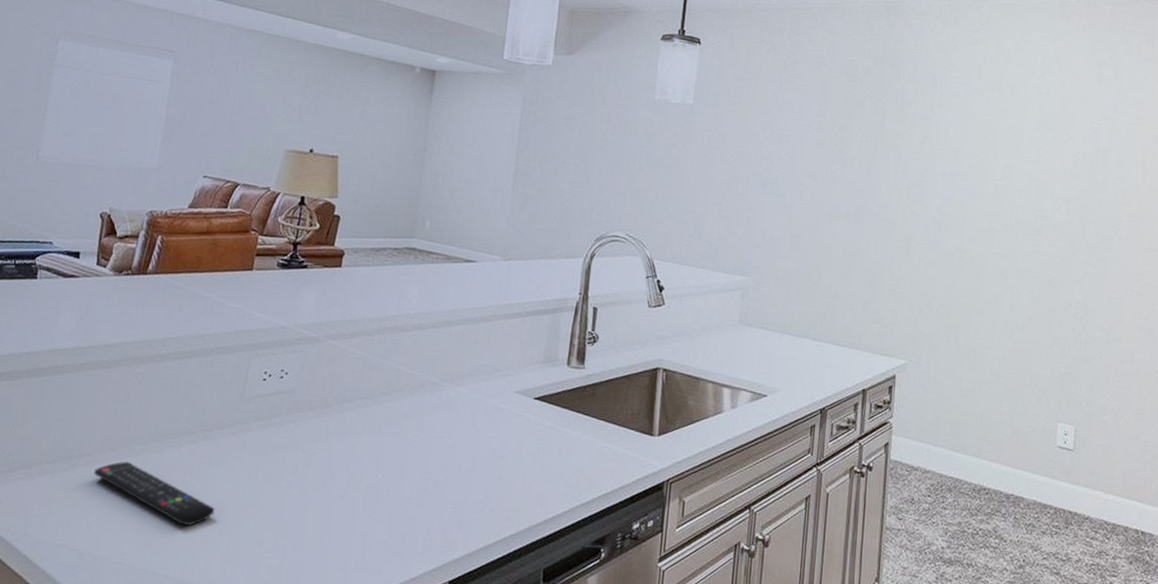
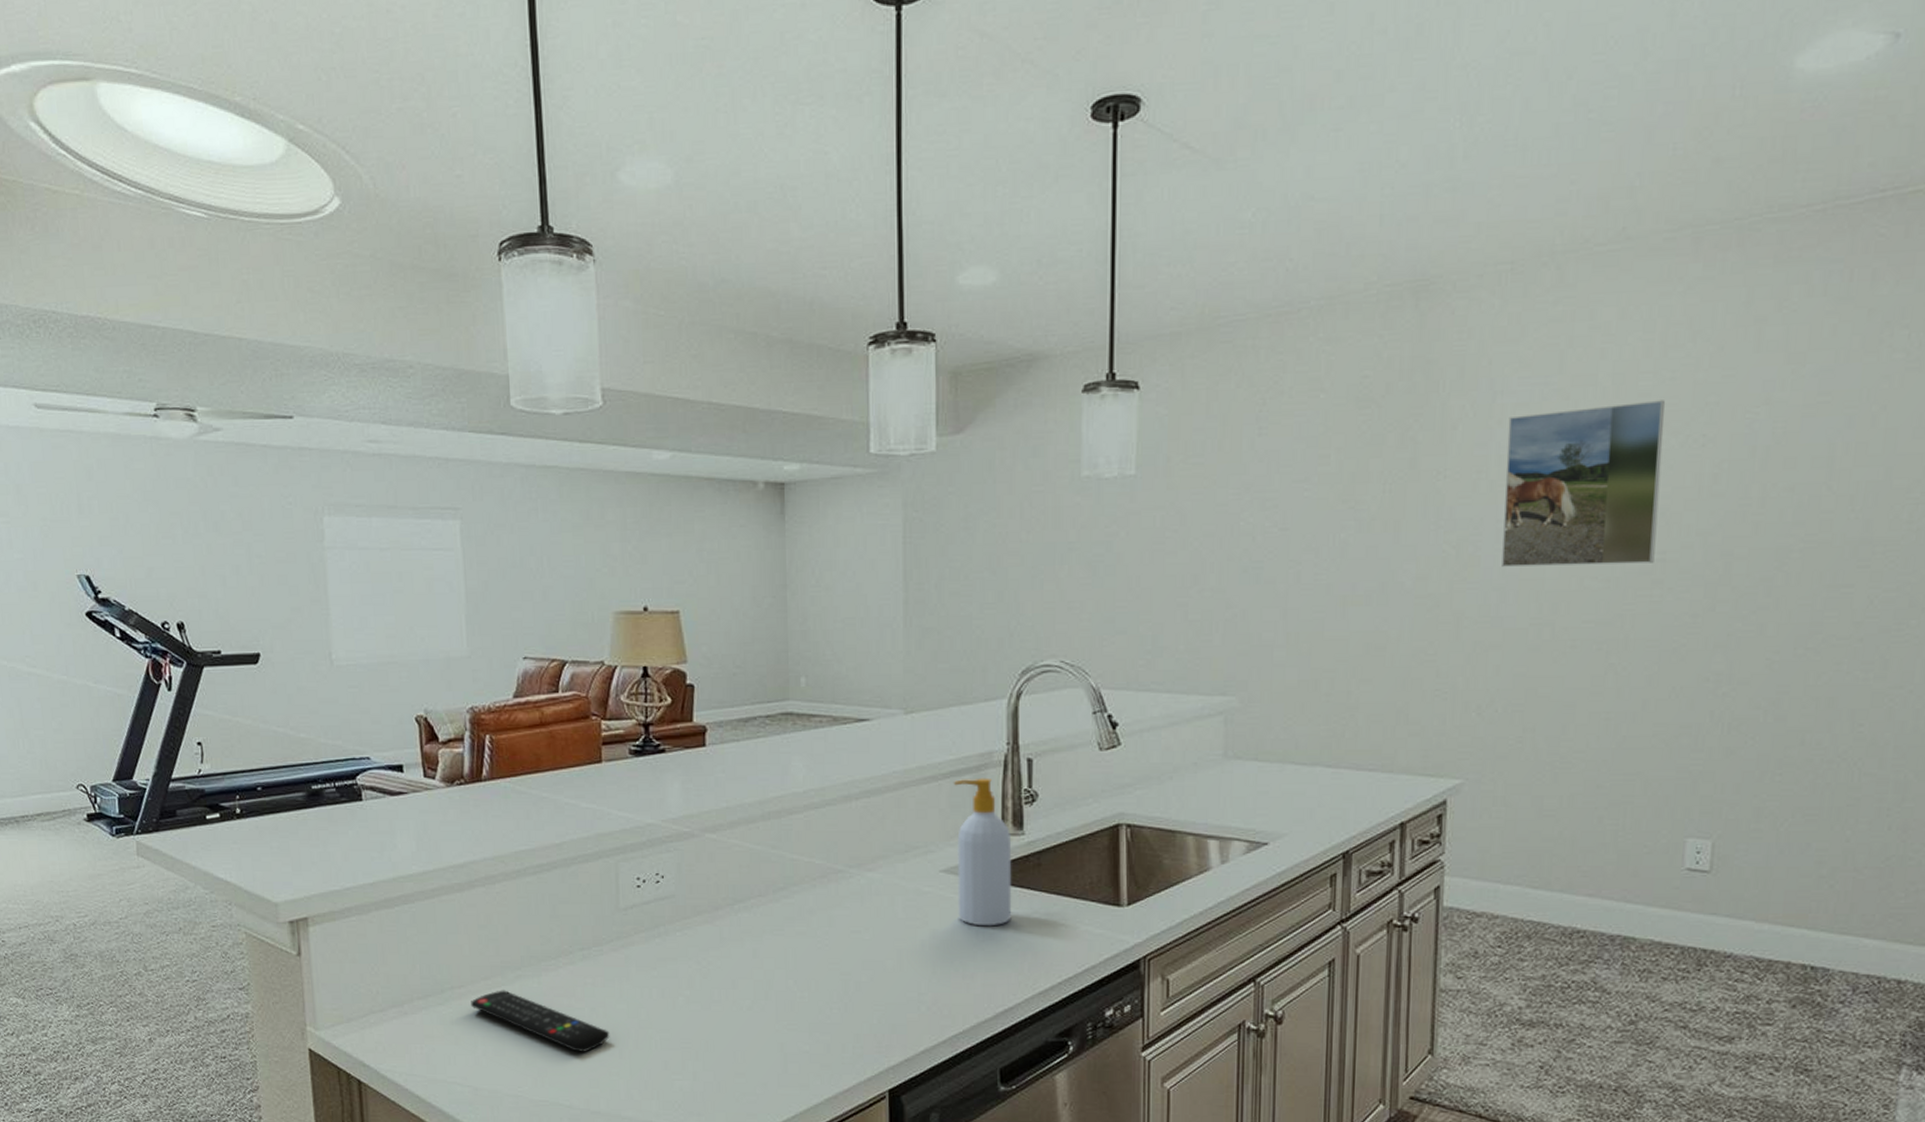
soap bottle: none [525,318,575,443] -> present [953,778,1012,927]
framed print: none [938,102,1043,217] -> present [1502,400,1665,567]

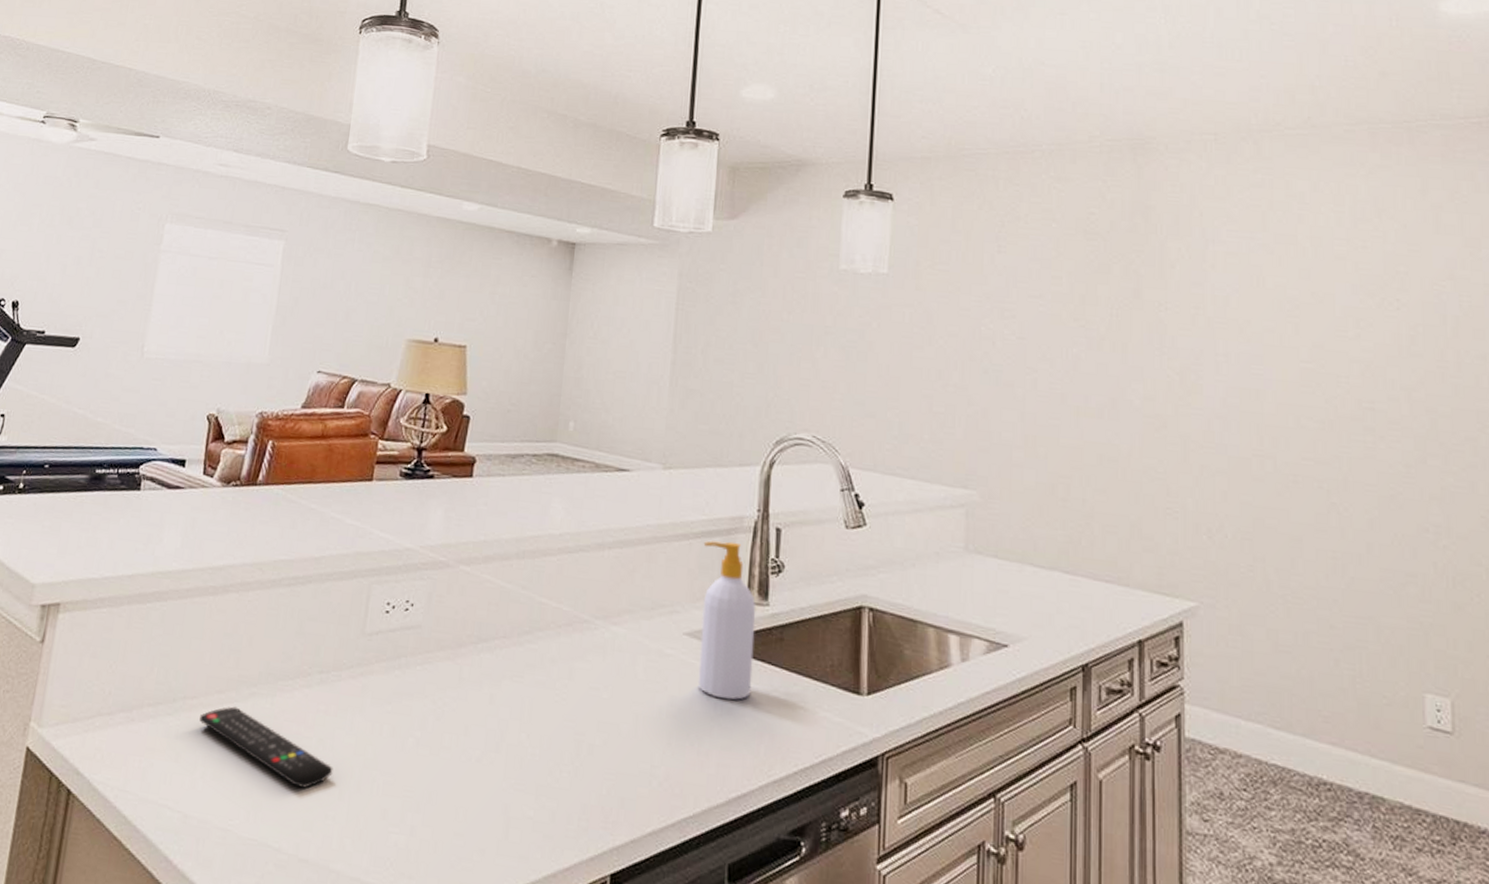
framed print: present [1502,400,1665,567] -> none [1221,262,1364,411]

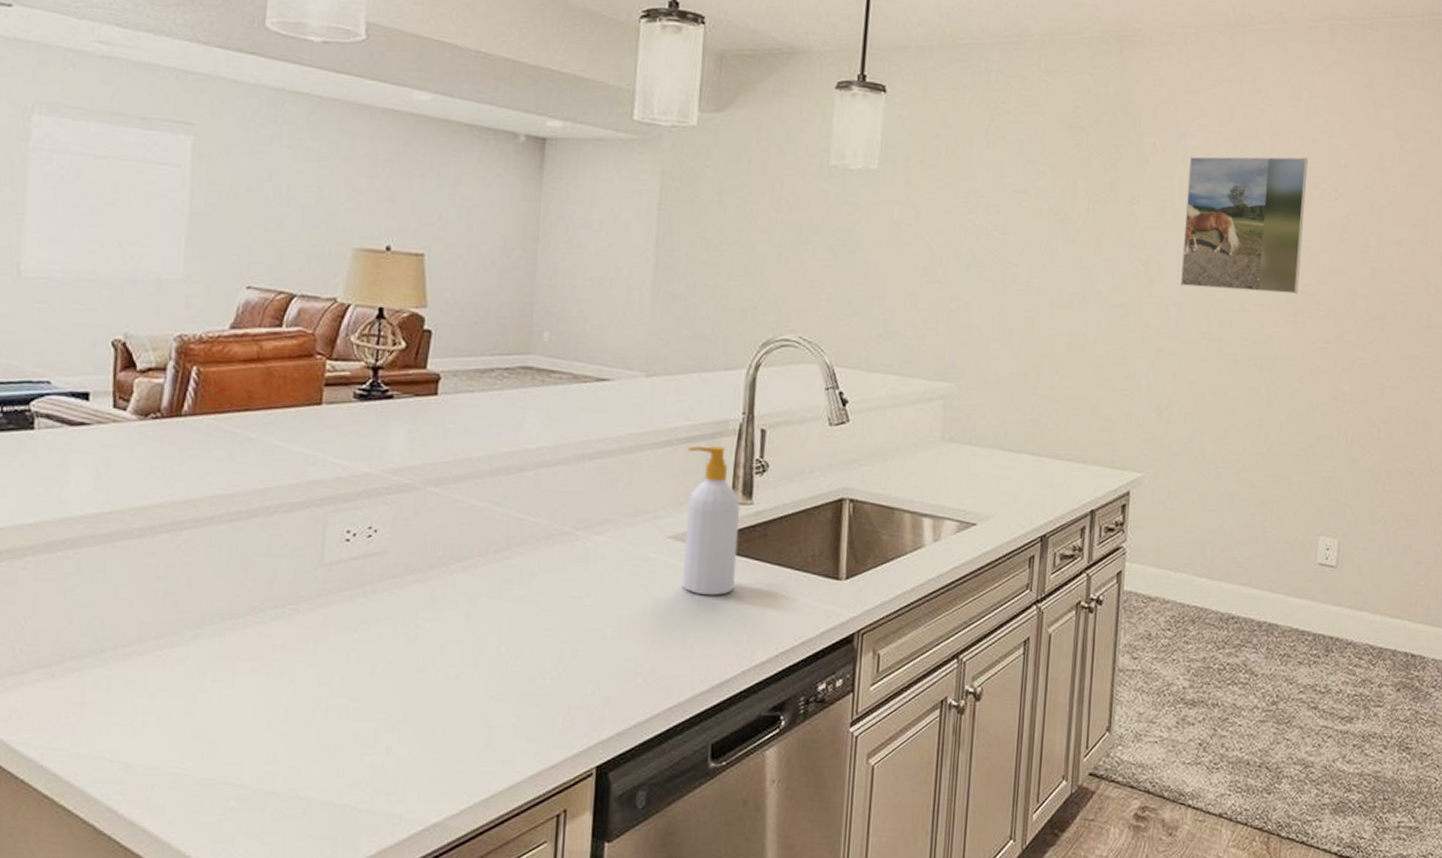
remote control: present [199,706,333,788] -> none [135,651,296,723]
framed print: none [1221,262,1364,411] -> present [1181,156,1308,294]

